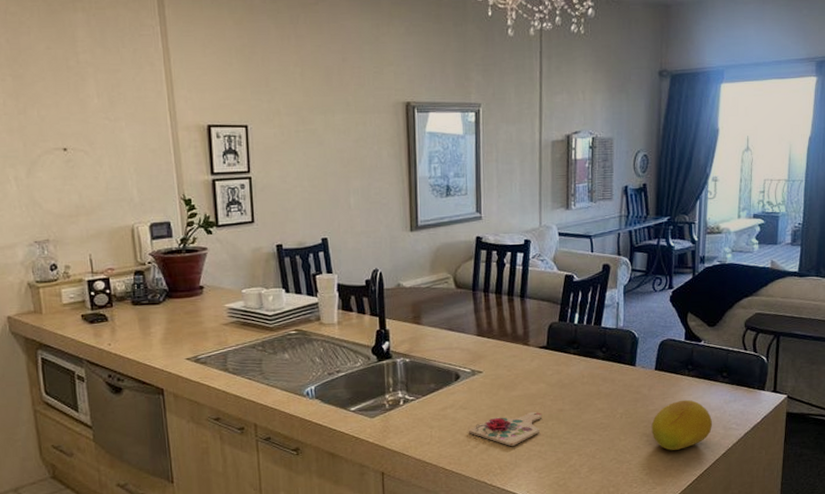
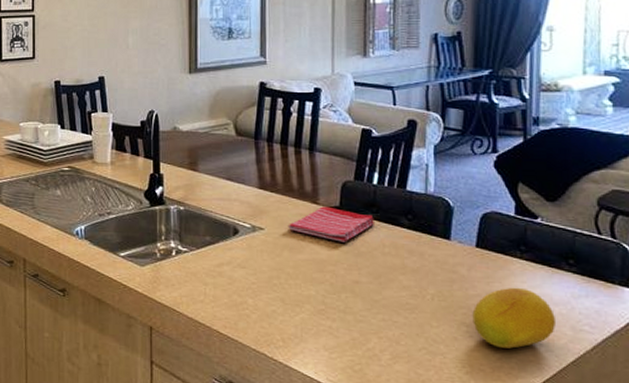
cutting board: present [469,411,543,446] -> none [247,279,334,317]
dish towel: none [503,347,575,377] -> present [288,206,374,243]

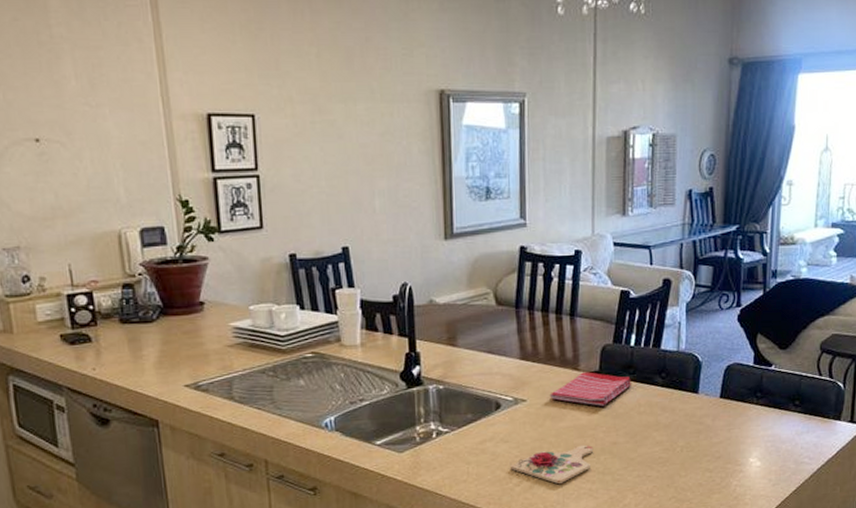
cutting board: none [247,279,334,317] -> present [511,444,594,484]
fruit: present [472,287,557,349] -> none [715,431,783,487]

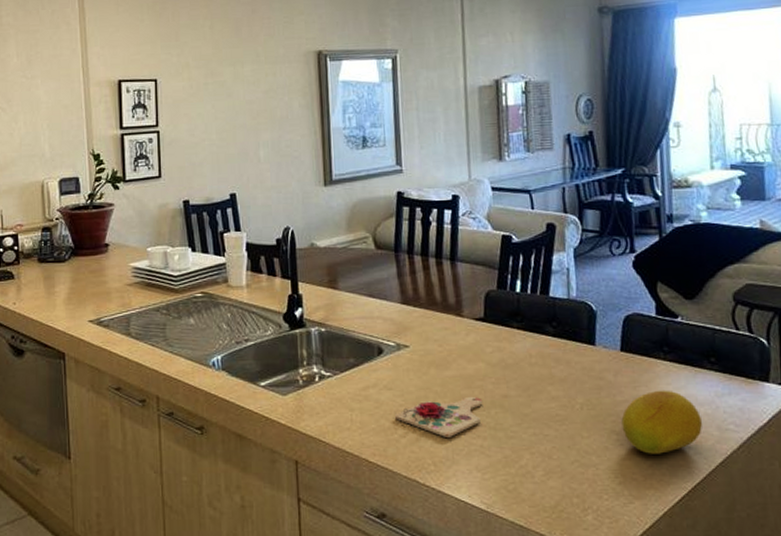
dish towel: present [549,372,631,406] -> none [433,318,520,355]
fruit: none [715,431,783,487] -> present [621,390,703,454]

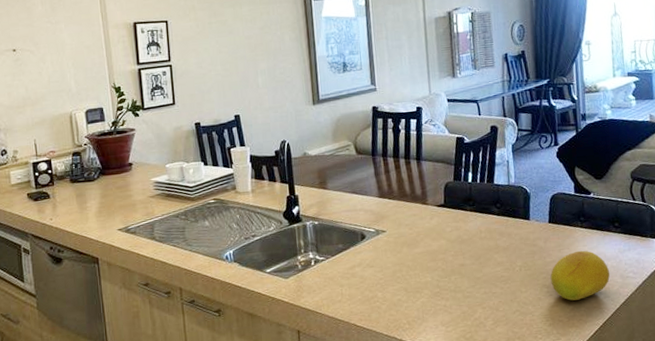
cutting board: present [395,396,483,437] -> none [377,267,445,301]

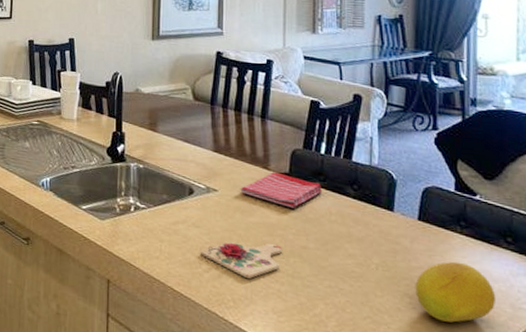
cutting board: none [377,267,445,301] -> present [201,242,283,278]
dish towel: none [405,205,472,234] -> present [240,172,322,208]

